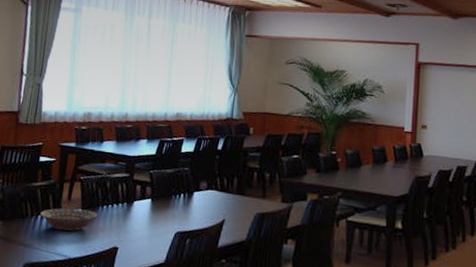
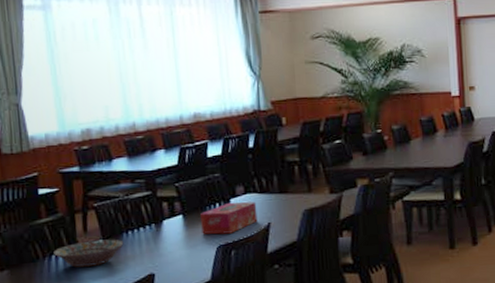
tissue box: none [165,195,216,223] -> present [201,202,258,235]

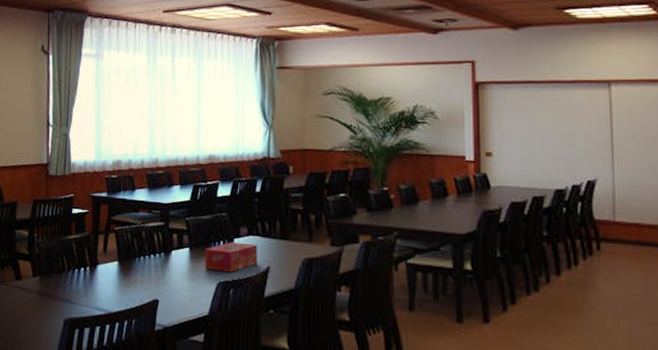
decorative bowl: present [54,239,124,268] -> none [77,260,136,285]

